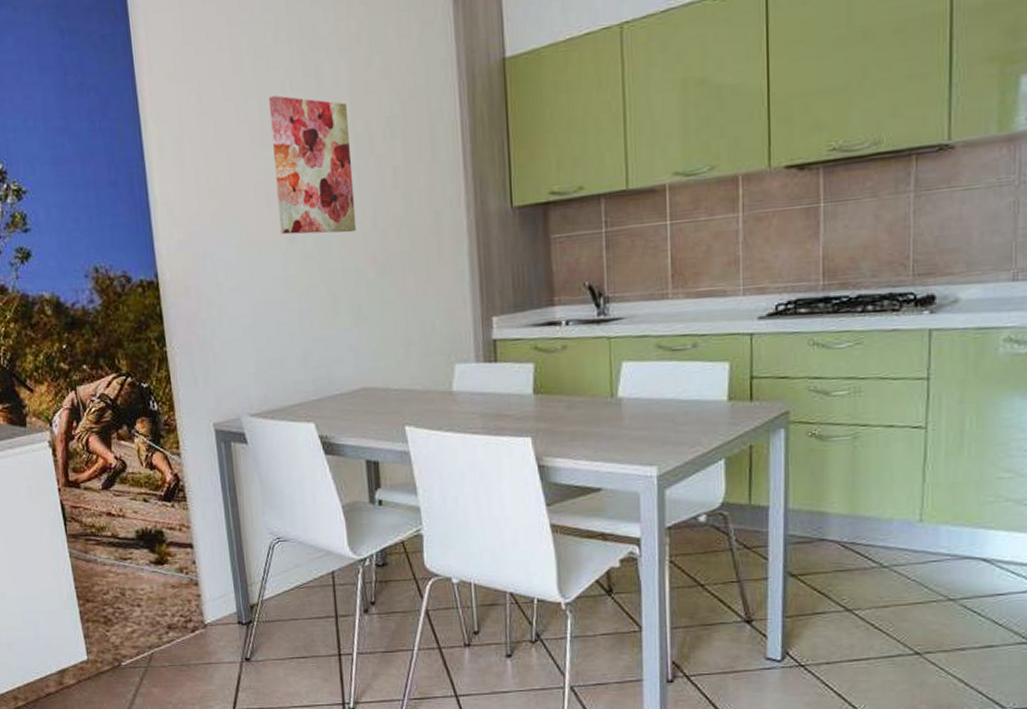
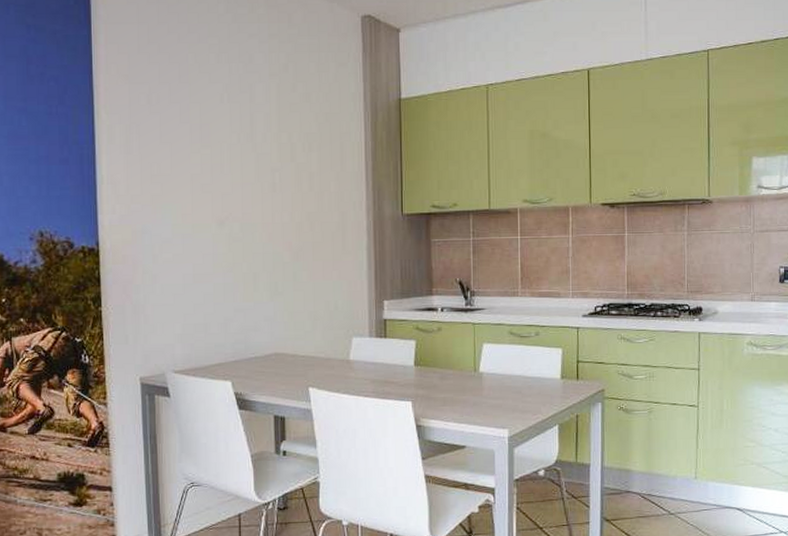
wall art: present [268,95,357,235] -> none [208,105,277,222]

